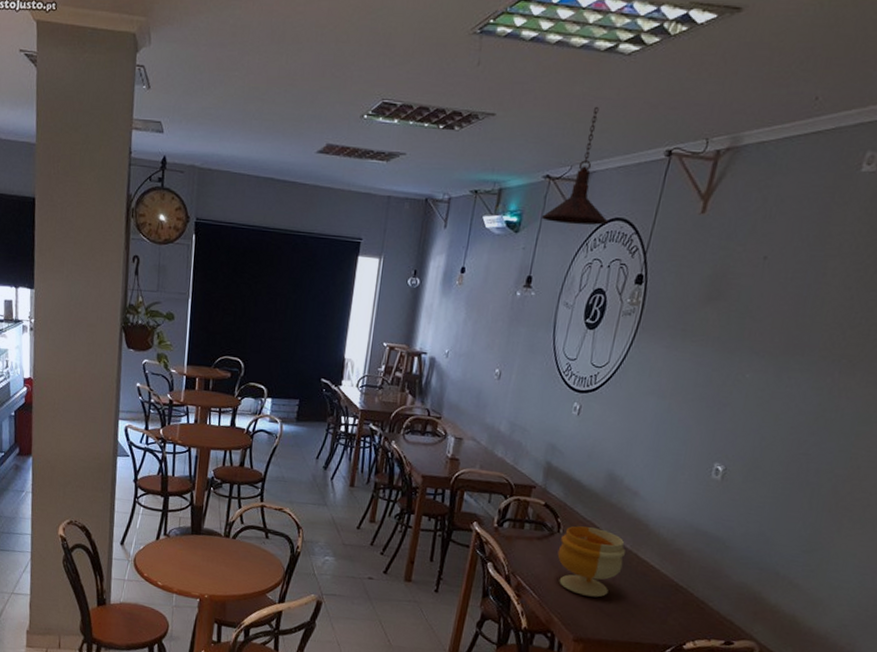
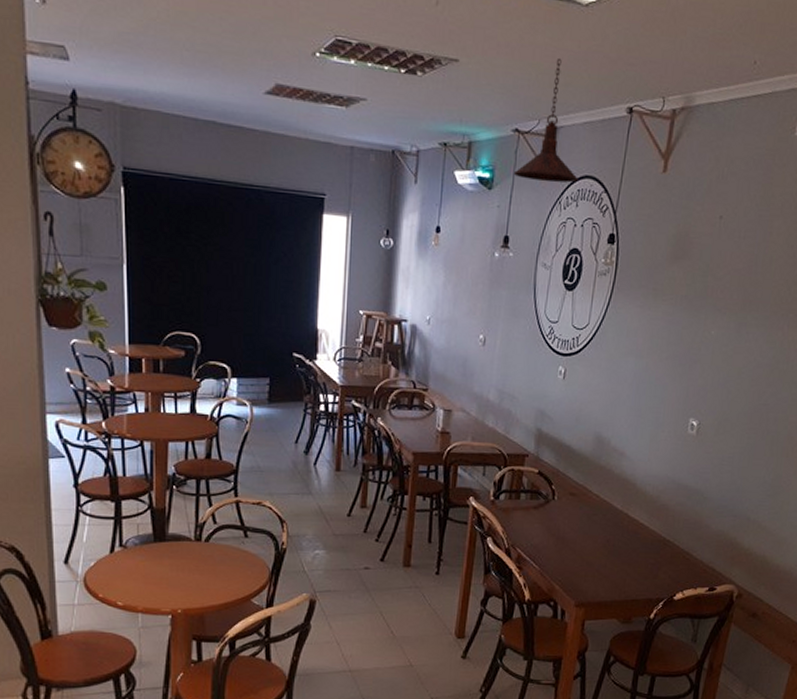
footed bowl: present [557,526,625,598] -> none [554,491,617,560]

